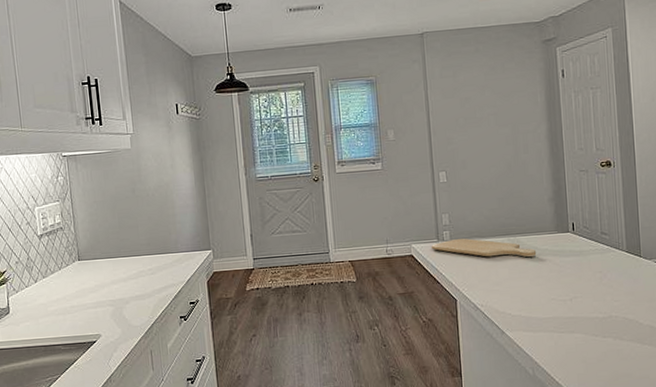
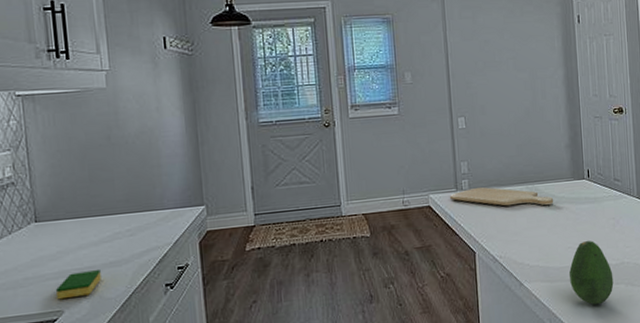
dish sponge: none [94,302,129,325] -> present [55,270,101,300]
fruit: none [553,292,601,356] -> present [569,240,614,305]

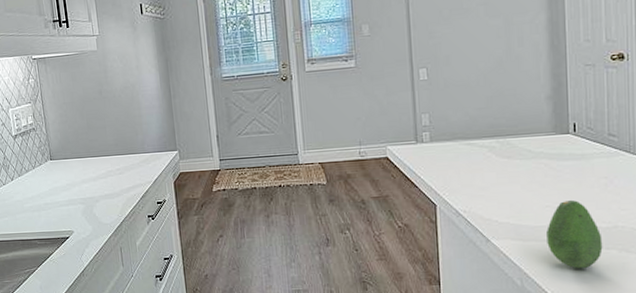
dish sponge: present [55,270,101,300] -> none [66,200,99,222]
chopping board: present [449,187,554,206] -> none [408,140,530,161]

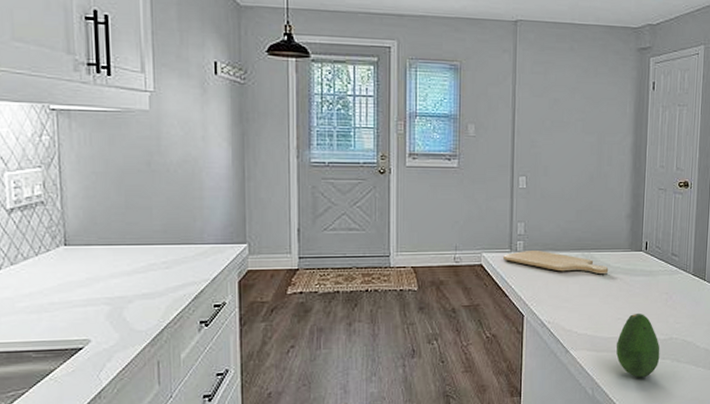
chopping board: none [408,140,530,161] -> present [502,251,609,275]

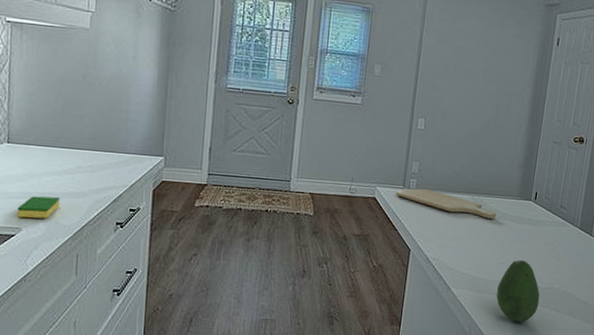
dish sponge: none [82,301,132,328] -> present [16,196,60,219]

